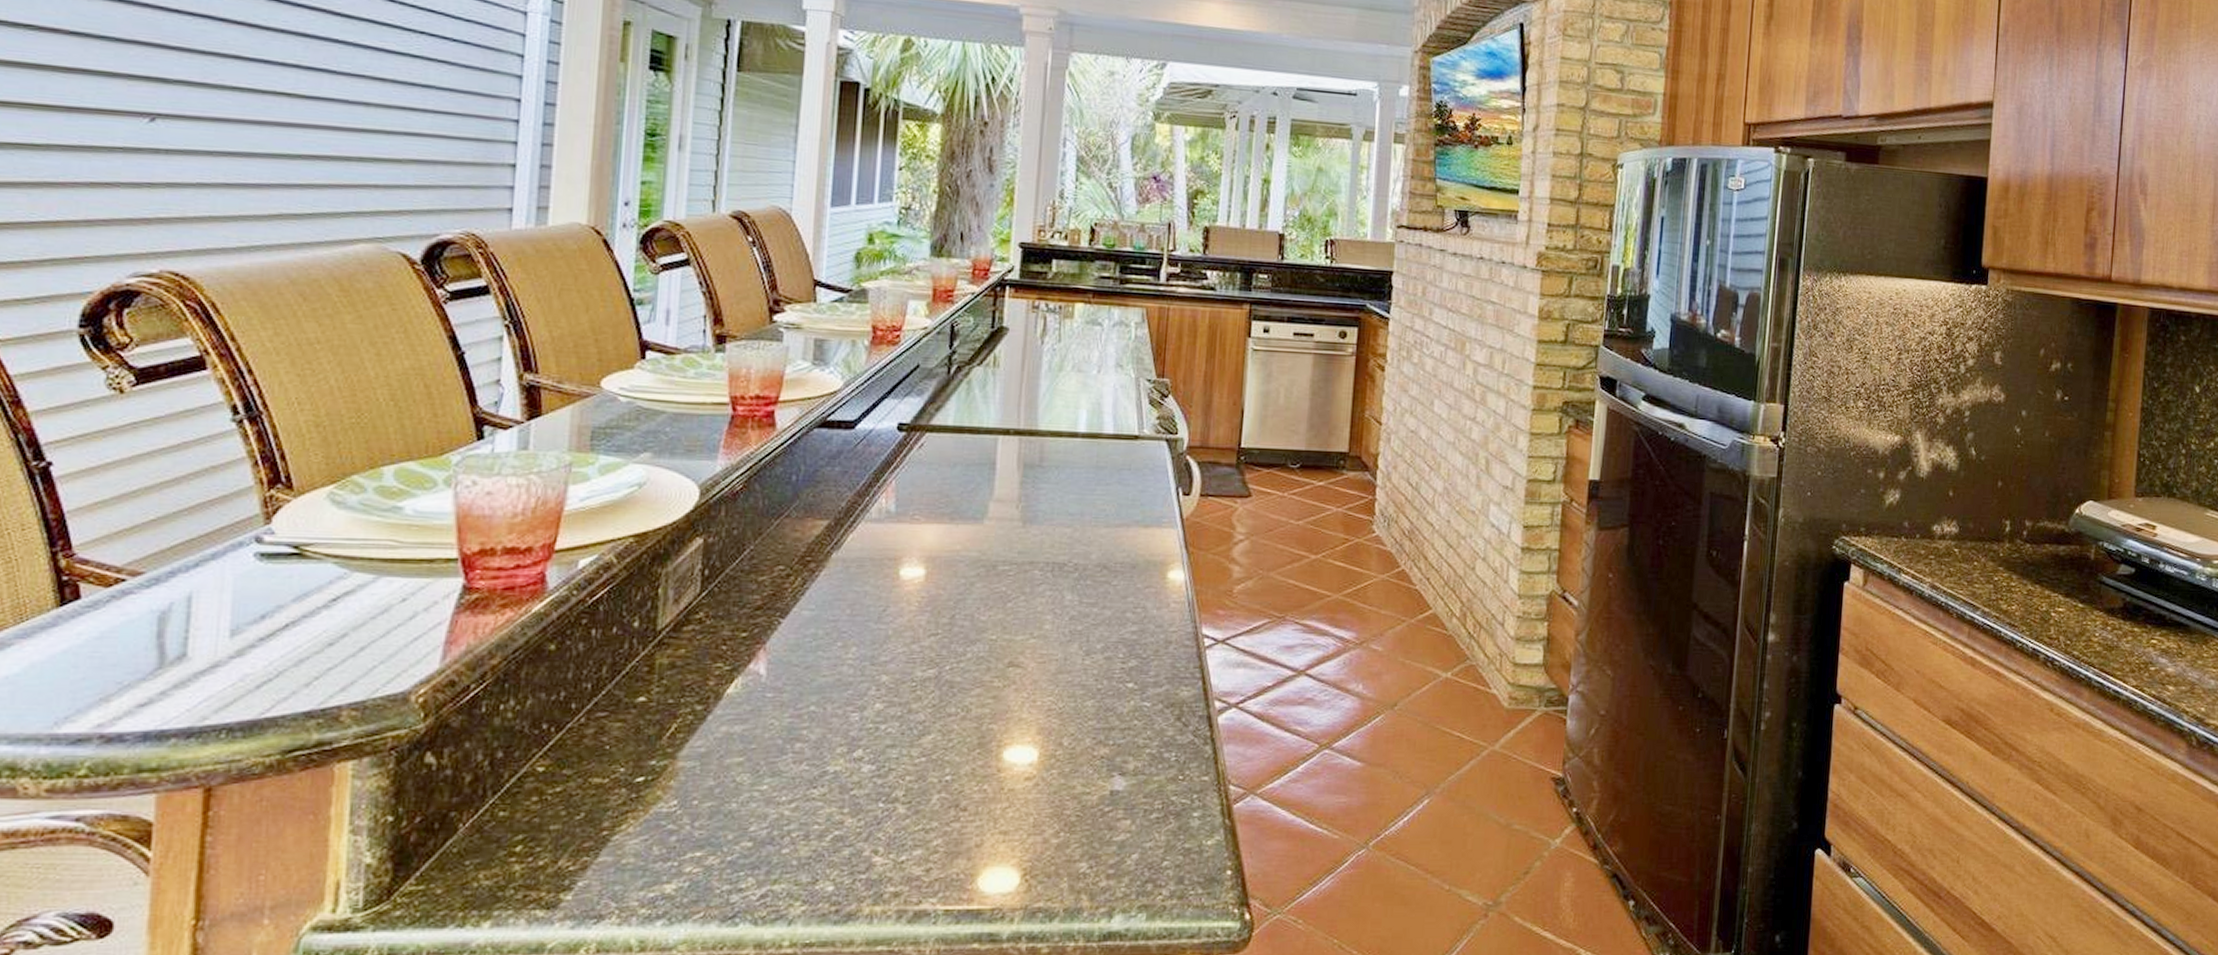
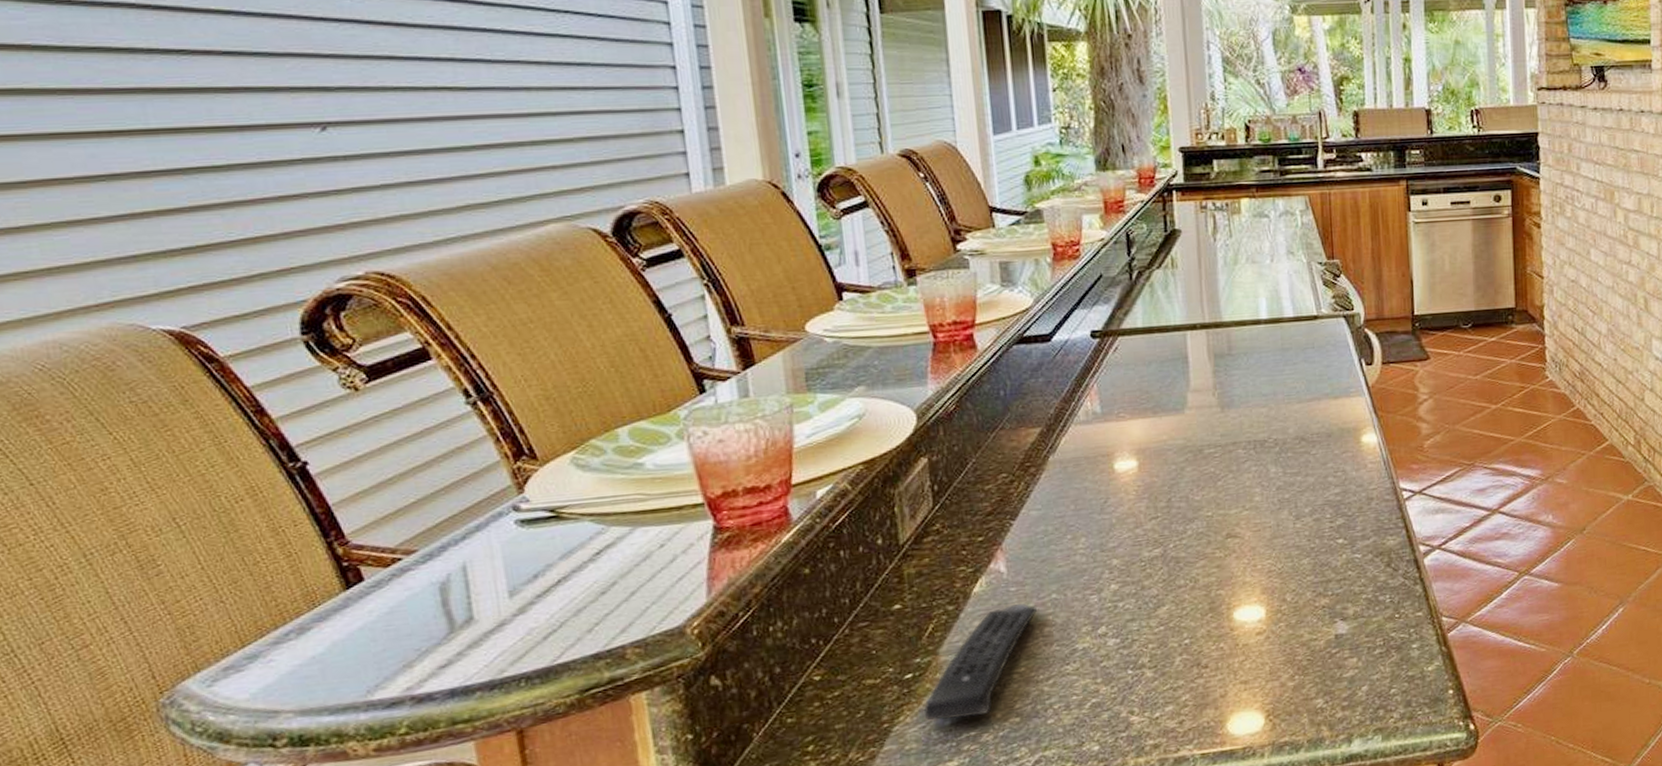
remote control: none [650,711,791,835] -> present [924,603,1037,720]

